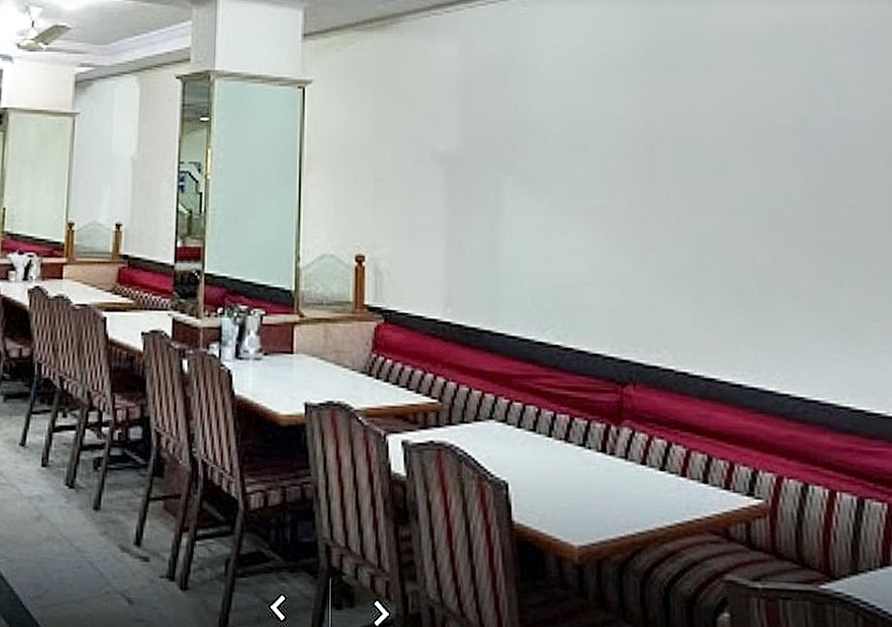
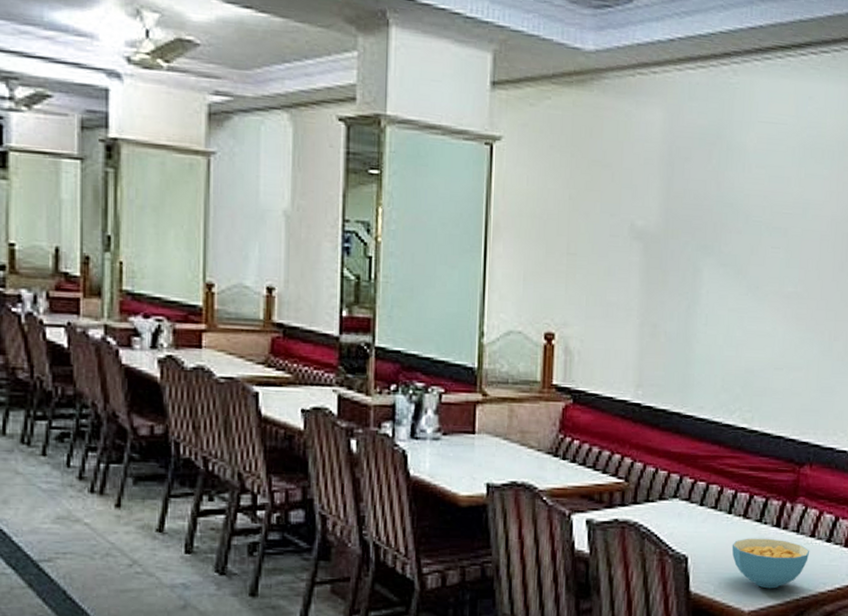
cereal bowl: none [554,464,642,522] -> present [731,538,810,589]

